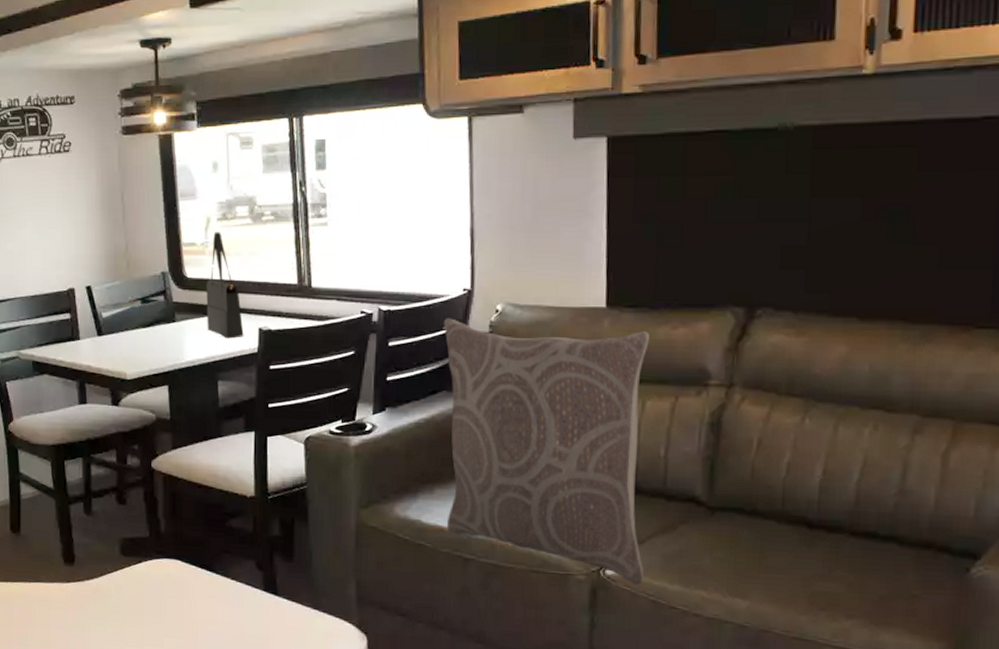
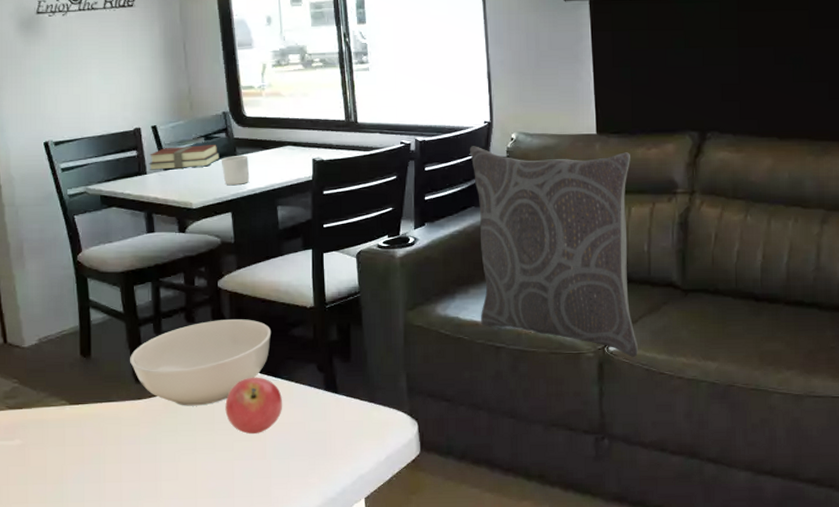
bowl: none [59,503,208,595] -> present [130,319,272,406]
books: none [82,309,157,335] -> present [149,145,220,170]
fruit: none [156,569,218,631] -> present [225,377,283,434]
mug: none [158,322,189,356] -> present [221,156,250,186]
tote bag: present [206,232,244,338] -> none [264,76,299,169]

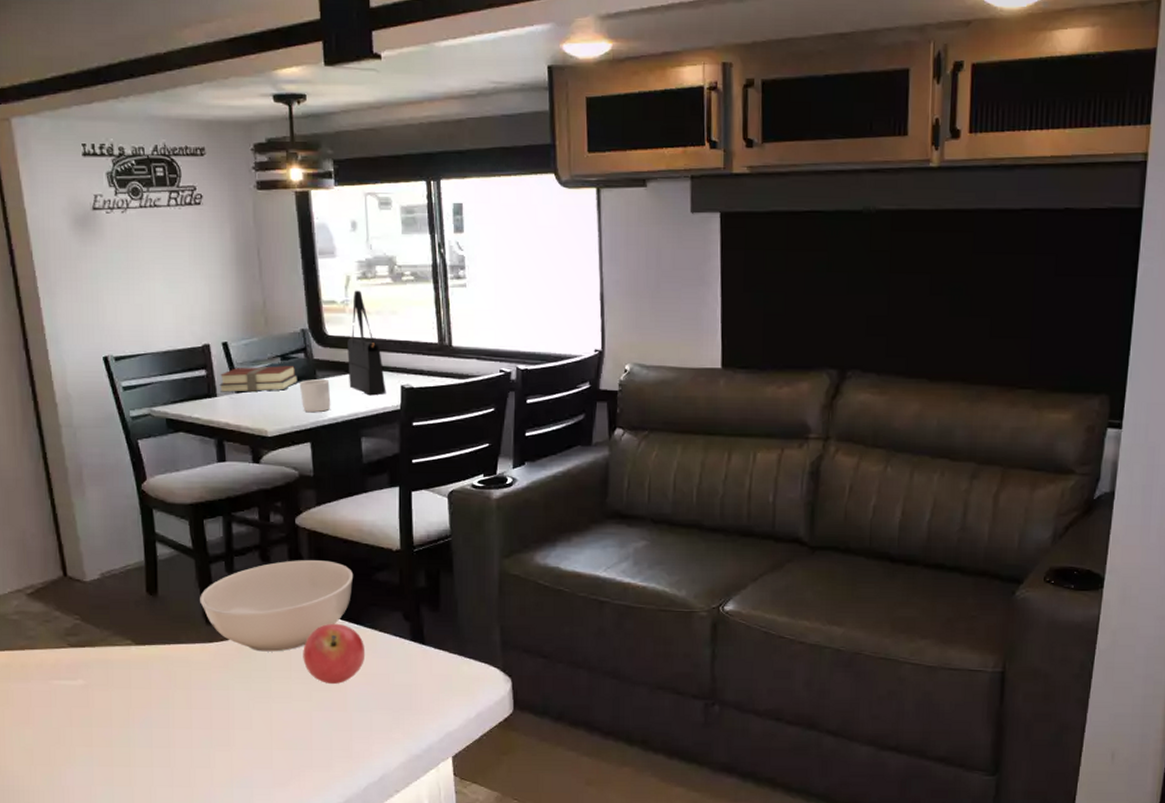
tote bag: none [264,76,299,169] -> present [347,290,386,396]
pillow: present [470,146,639,357] -> none [578,377,759,618]

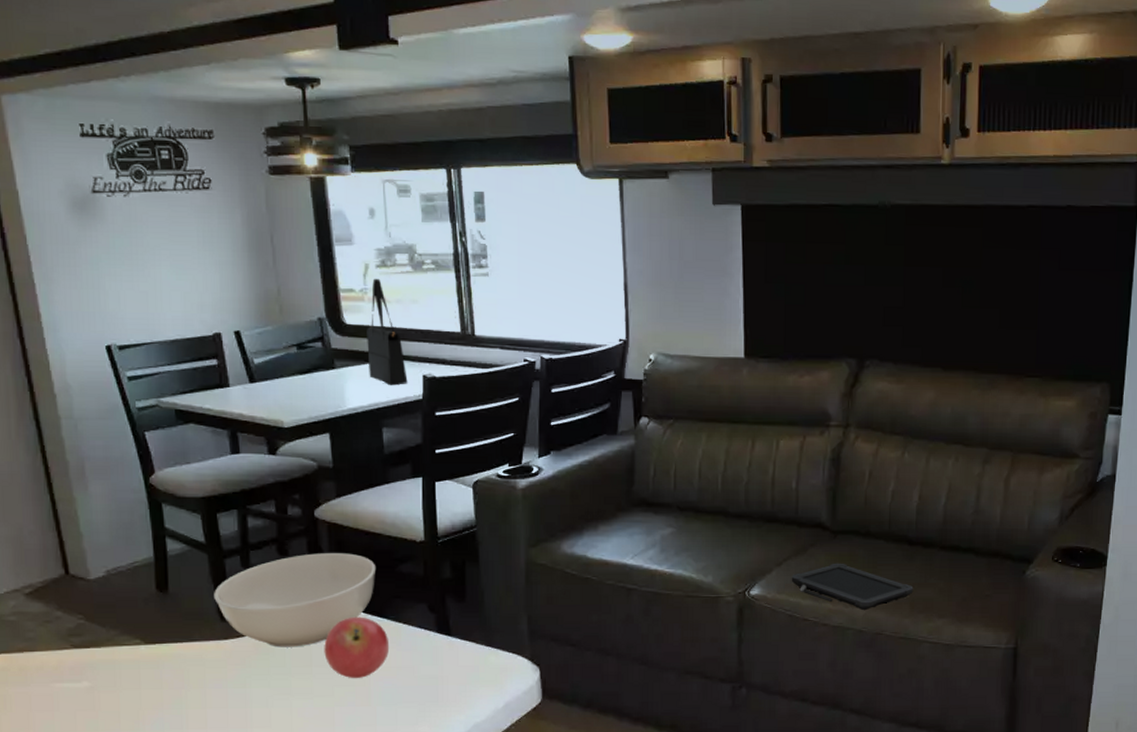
books: present [219,366,298,392] -> none [232,355,315,382]
mug: present [299,379,331,413] -> none [316,369,351,403]
tablet: none [767,579,895,629] -> present [791,563,914,611]

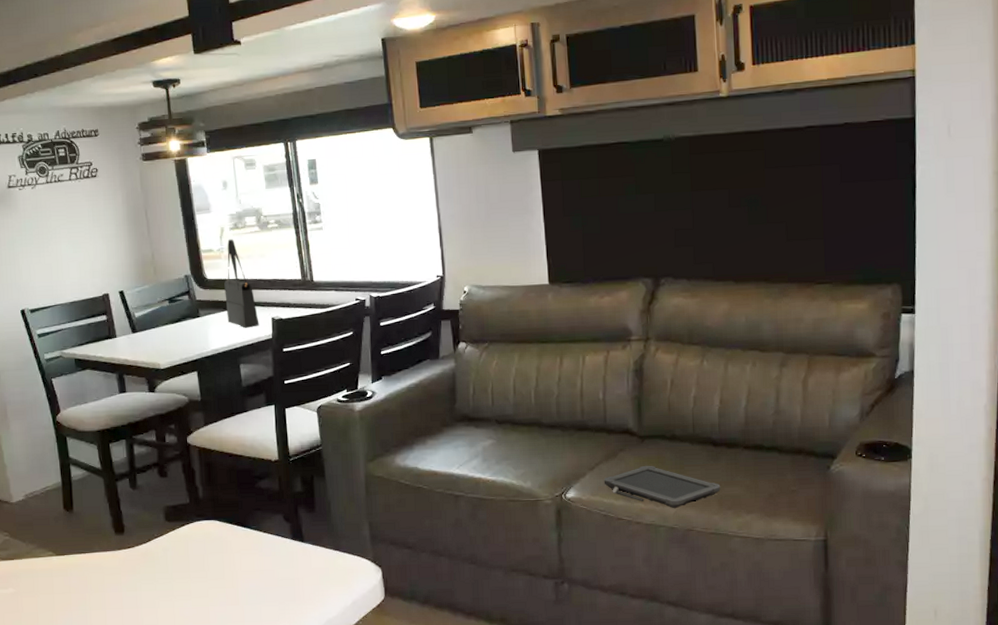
bowl: present [214,553,377,648] -> none [109,473,240,556]
fruit: present [324,616,390,678] -> none [199,527,253,581]

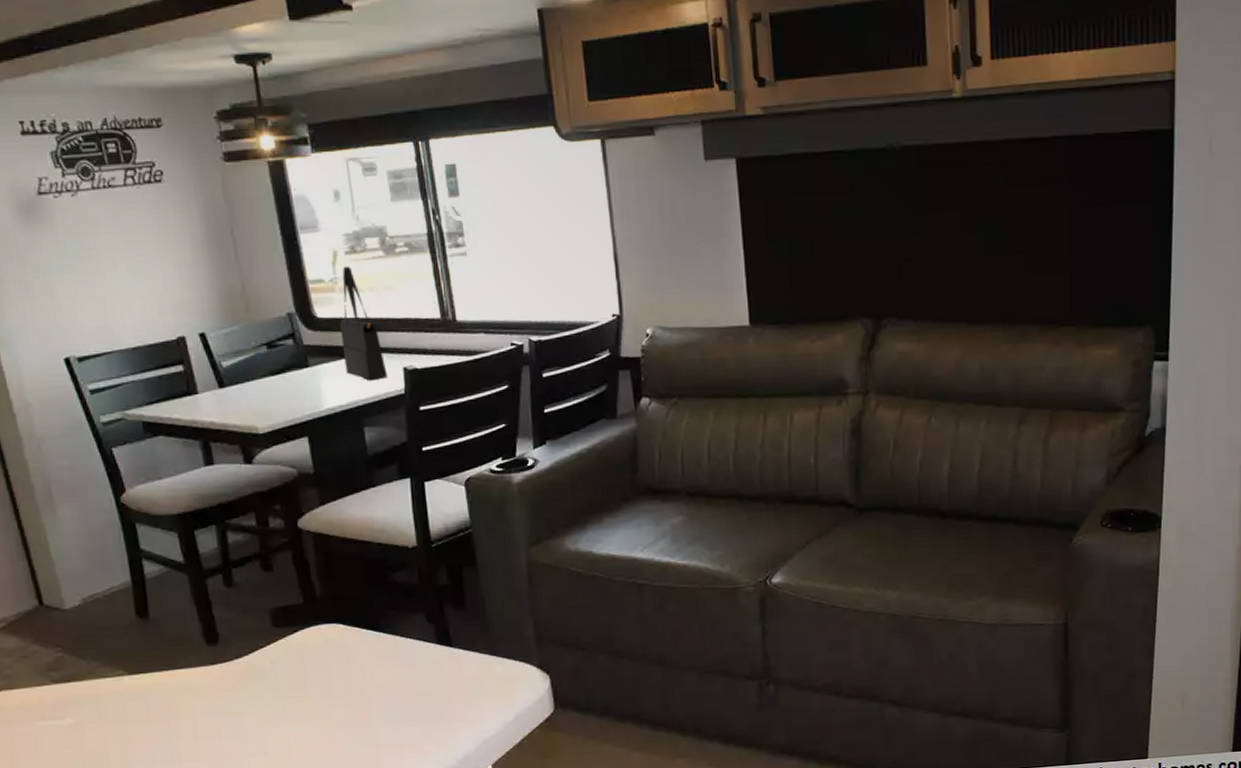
tablet: present [603,465,721,509] -> none [815,542,950,593]

